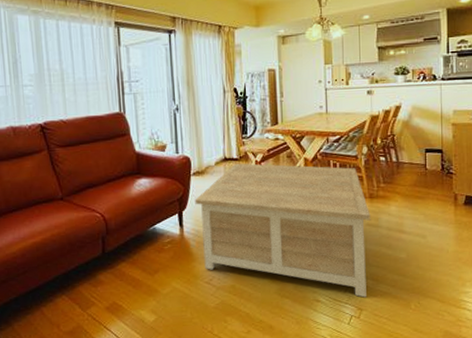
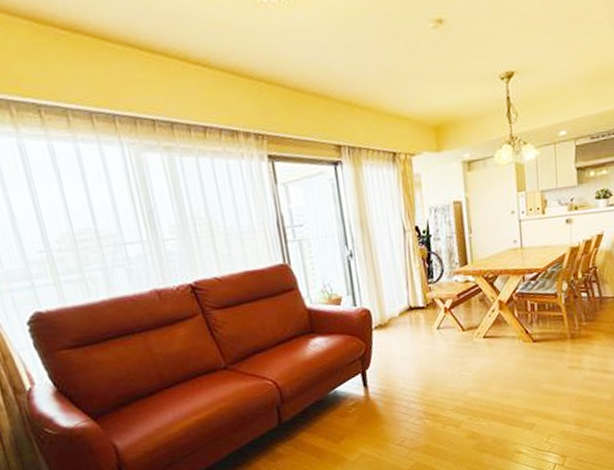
coffee table: present [195,163,371,298] -> none [378,307,573,444]

